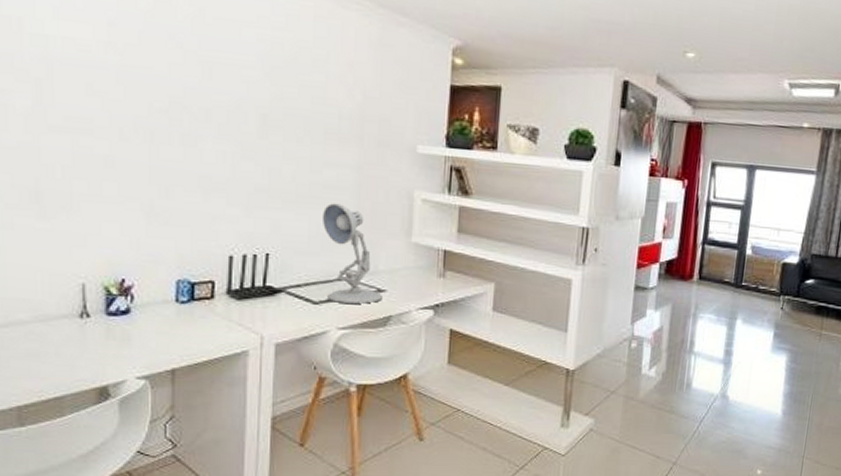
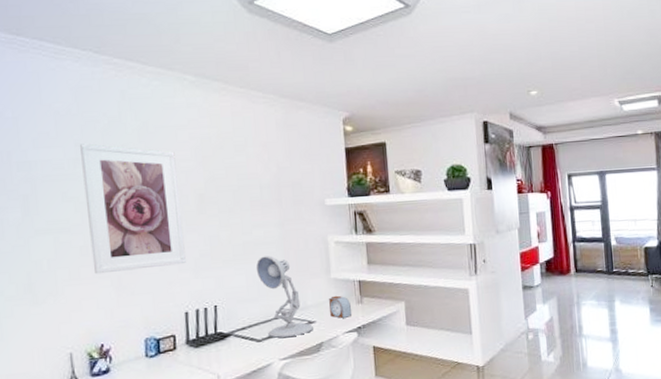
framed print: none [115,23,237,197] -> present [80,143,186,275]
alarm clock: none [405,263,431,291] -> present [329,295,351,318]

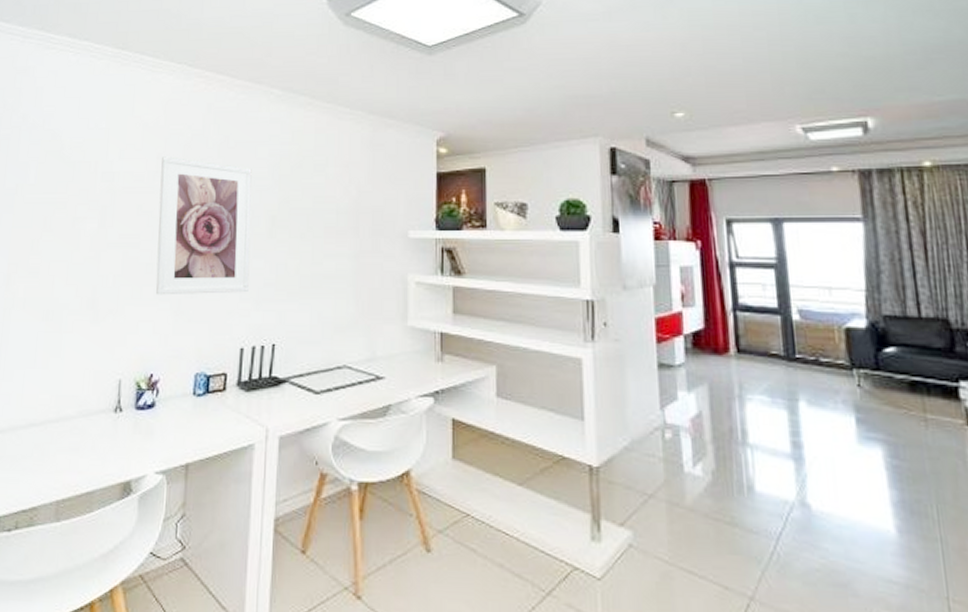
desk lamp: present [256,256,313,338] -> none [322,292,381,392]
alarm clock: present [329,295,351,318] -> none [403,348,428,377]

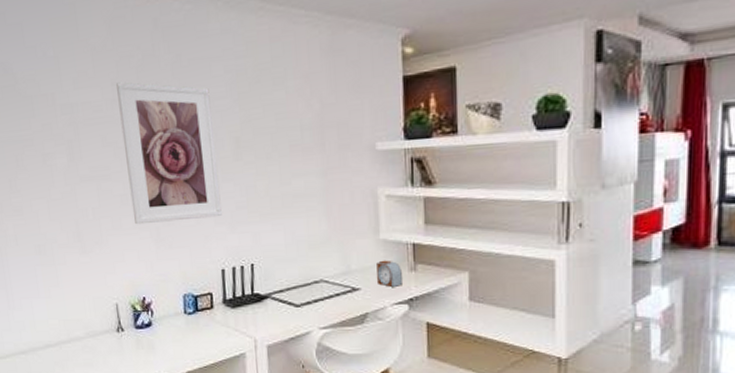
alarm clock: none [403,348,428,377] -> present [377,260,402,287]

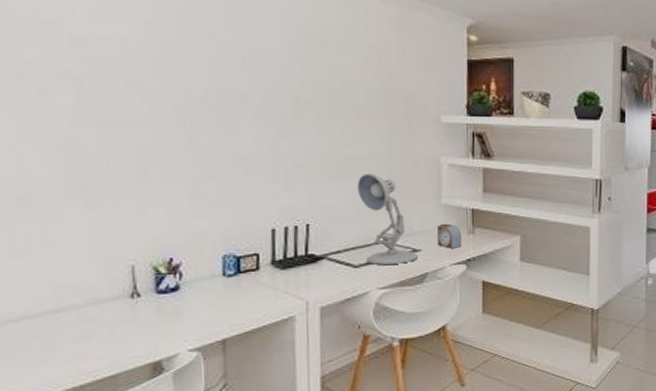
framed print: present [116,82,222,225] -> none [151,22,275,178]
desk lamp: none [295,210,357,304] -> present [356,173,418,265]

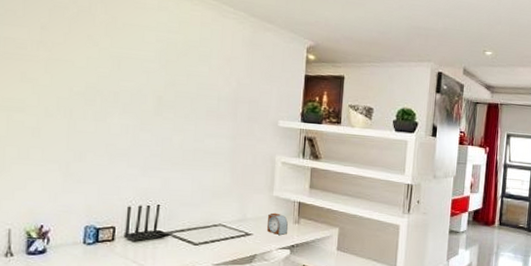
desk lamp: present [356,173,418,265] -> none [202,165,249,245]

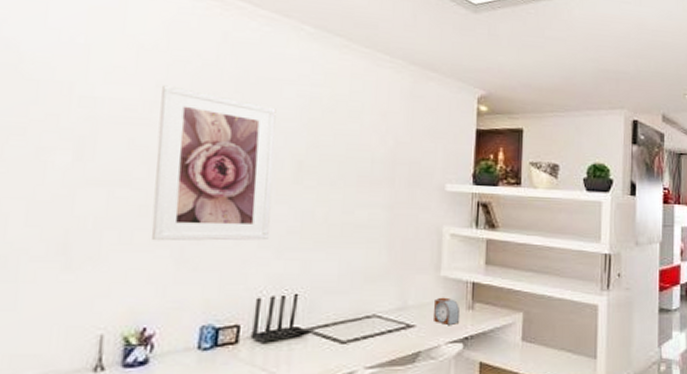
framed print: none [43,27,140,161] -> present [151,85,276,241]

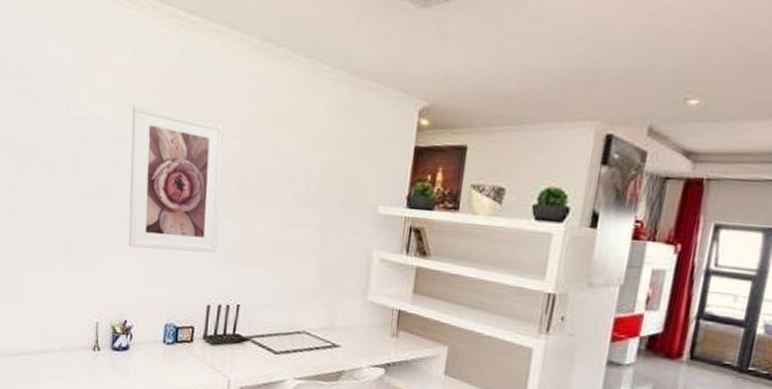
alarm clock: present [434,297,459,325] -> none [358,321,384,350]

